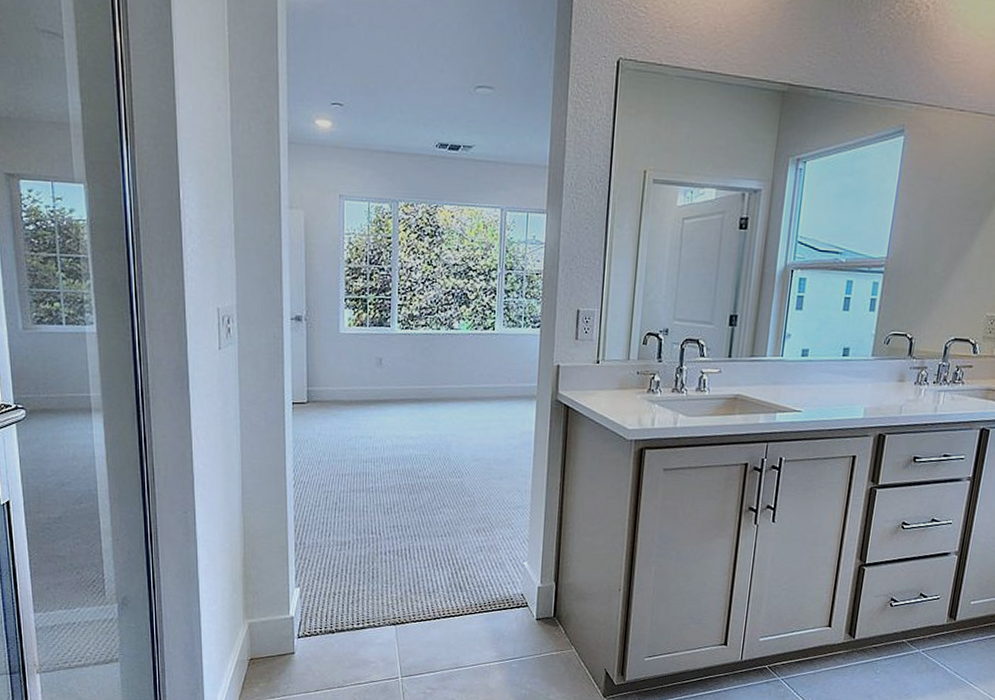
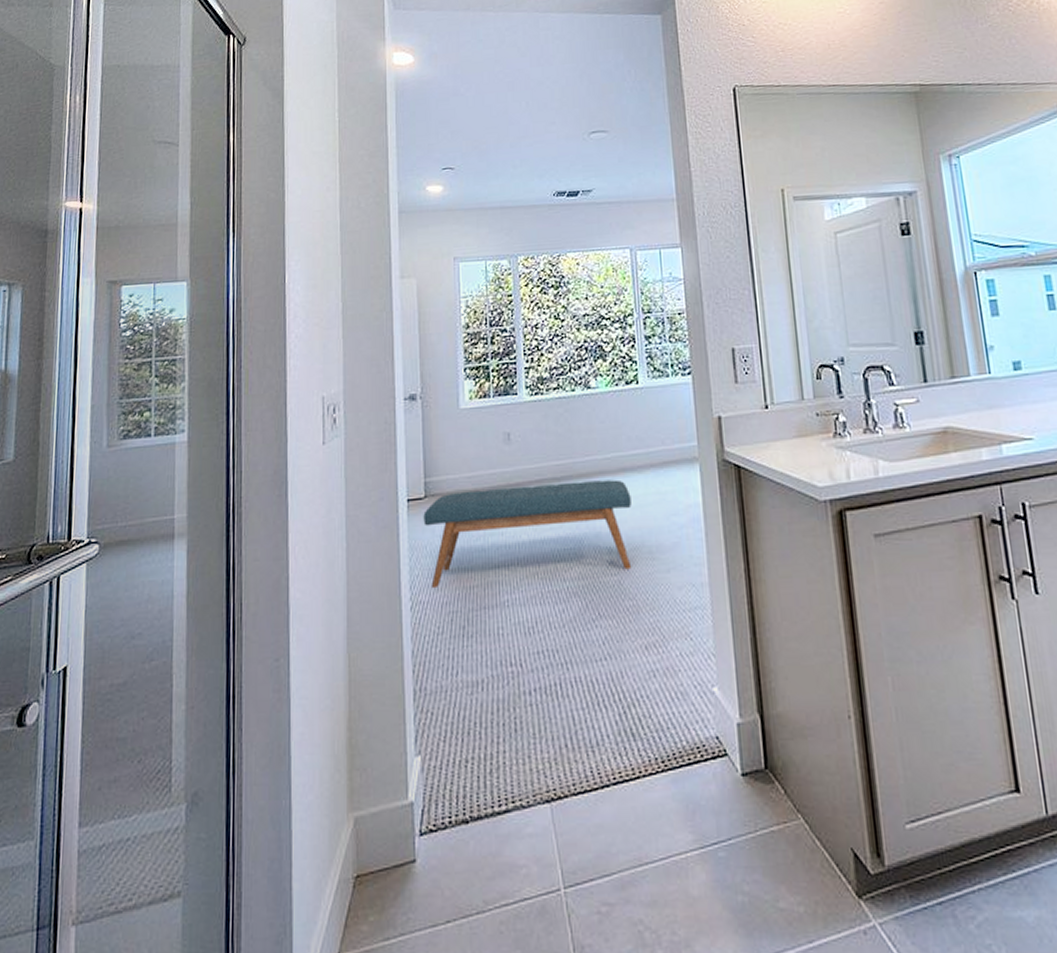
bench: none [306,401,478,475] -> present [423,479,632,589]

